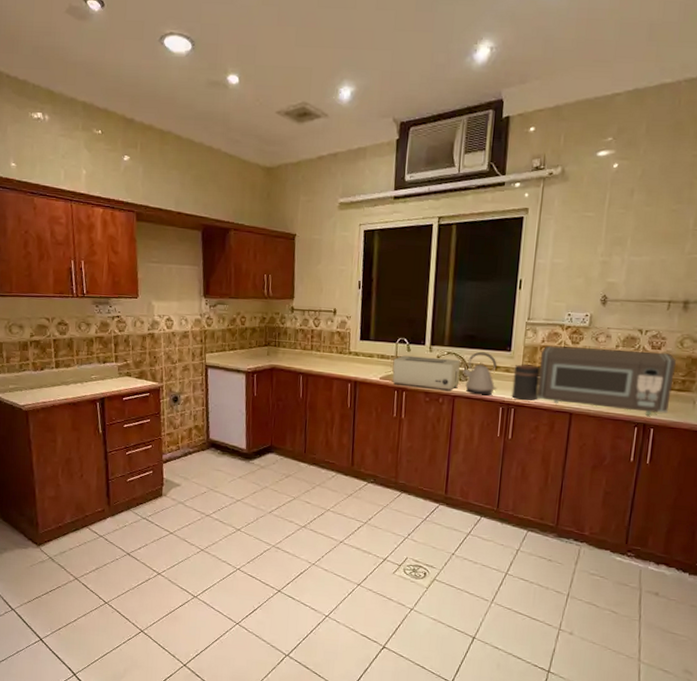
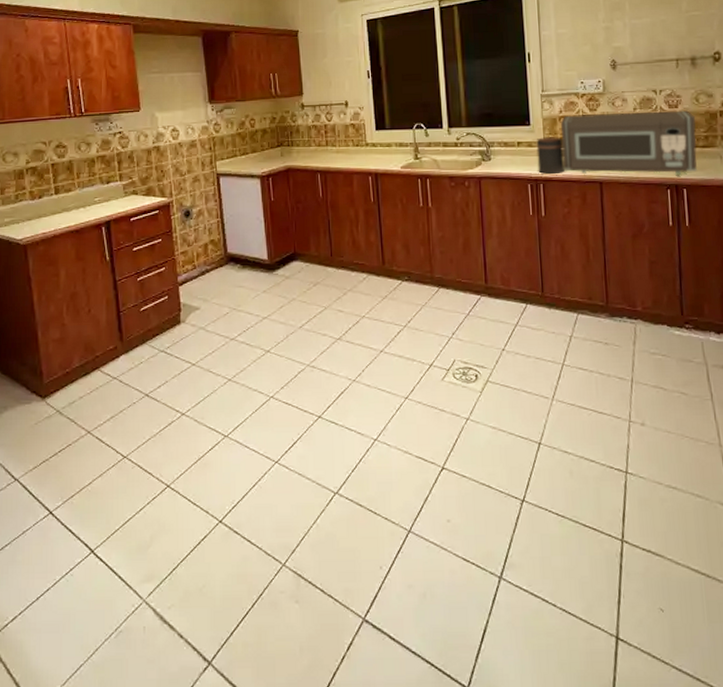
toaster: present [392,355,461,391] -> none [412,139,483,174]
kettle: present [463,351,497,397] -> none [485,128,522,175]

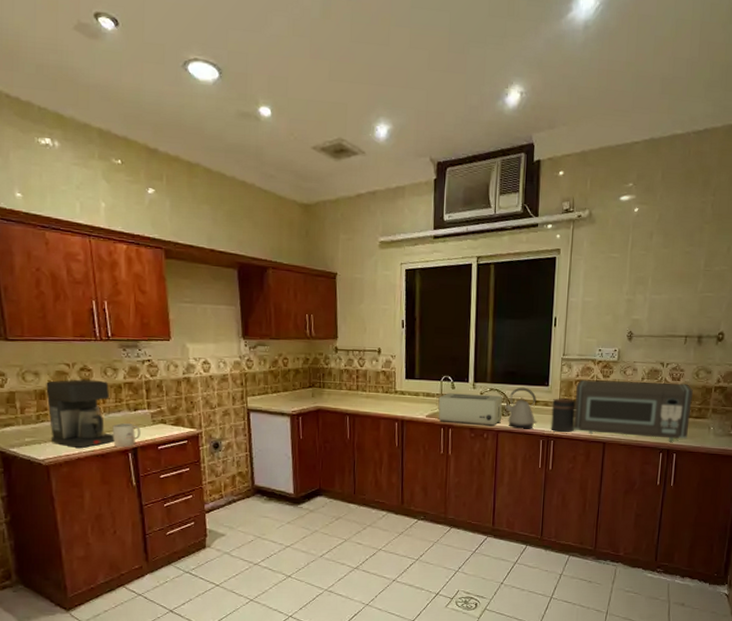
coffee maker: none [24,156,88,225] -> present [46,379,115,448]
mug: none [86,197,113,222] -> present [112,423,141,448]
toaster: none [412,139,483,174] -> present [438,393,503,427]
kettle: none [485,128,522,175] -> present [505,387,537,430]

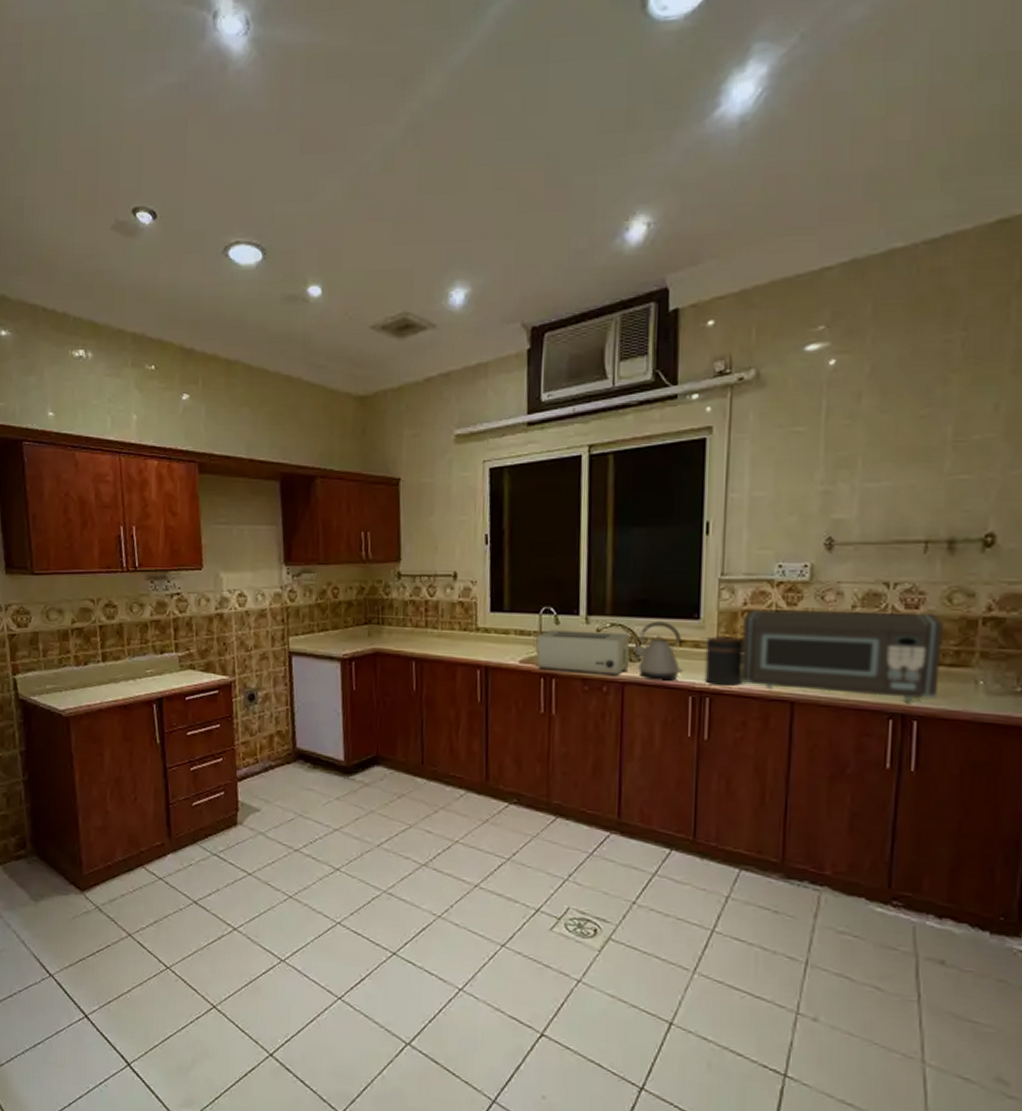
coffee maker: present [46,379,115,448] -> none [69,617,138,697]
mug: present [112,423,141,448] -> none [136,668,167,698]

